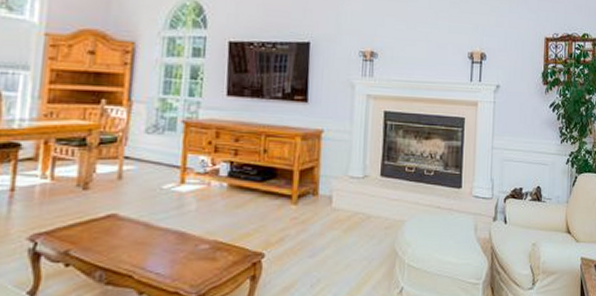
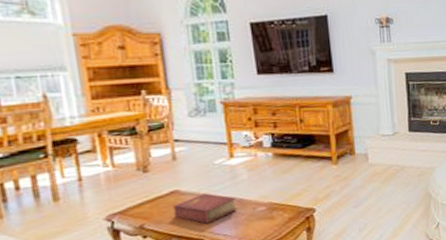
book: none [106,221,179,258] -> present [173,193,238,224]

